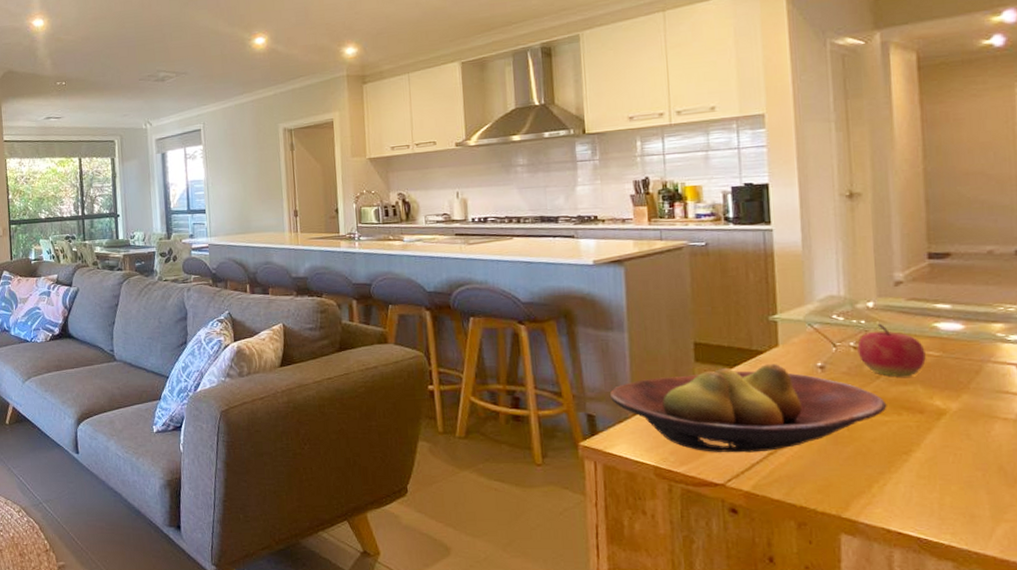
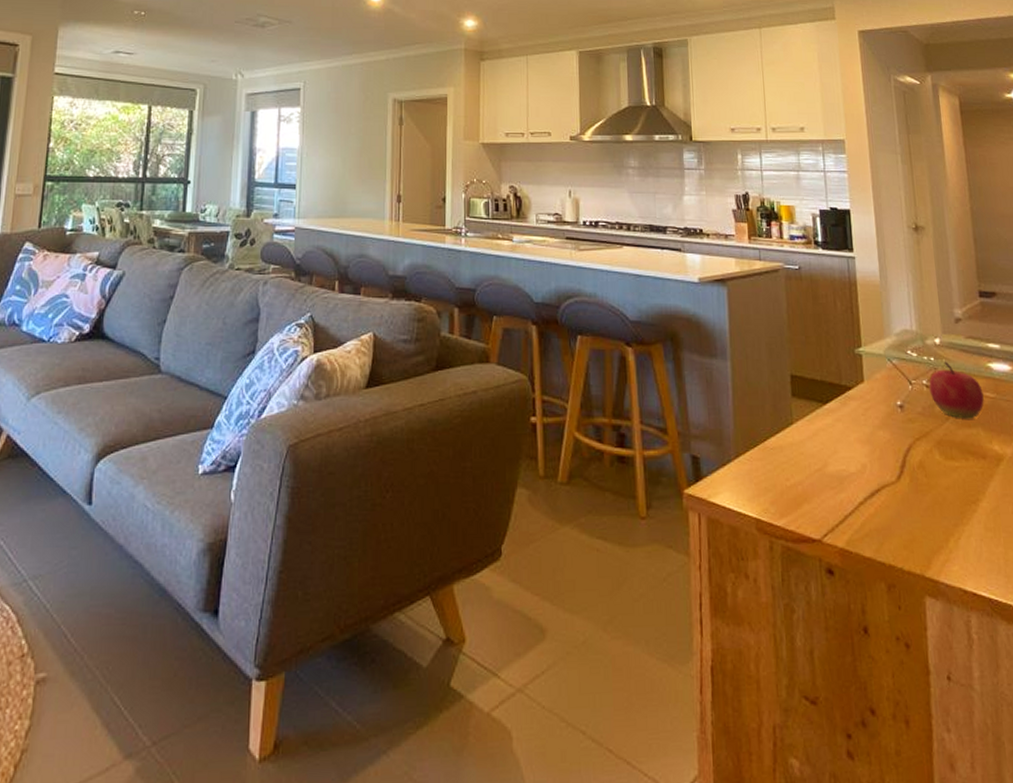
fruit bowl: present [609,363,887,453] -> none [713,400,957,503]

